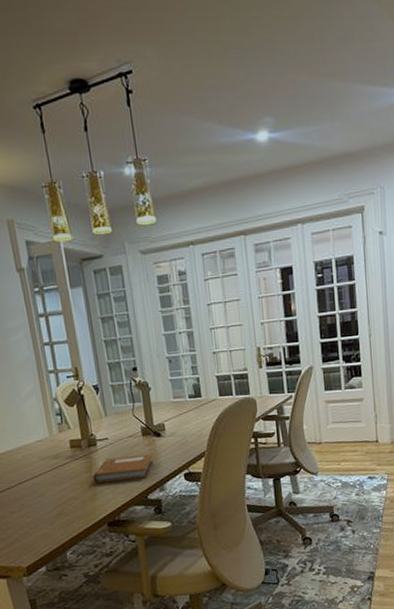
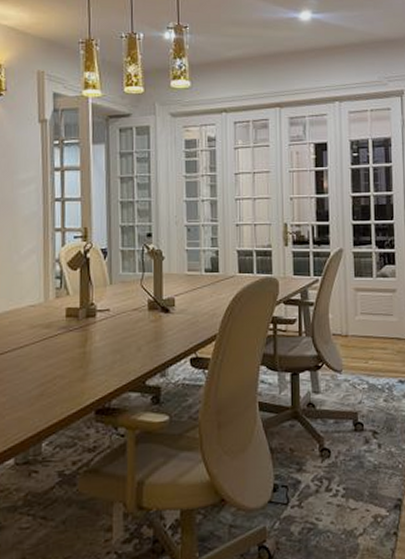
notebook: present [92,453,154,484] -> none [86,331,157,362]

